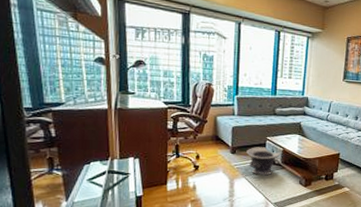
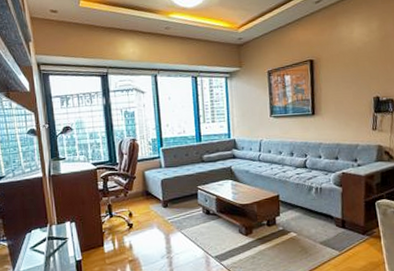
decorative bowl: present [246,147,280,176] -> none [178,197,214,228]

